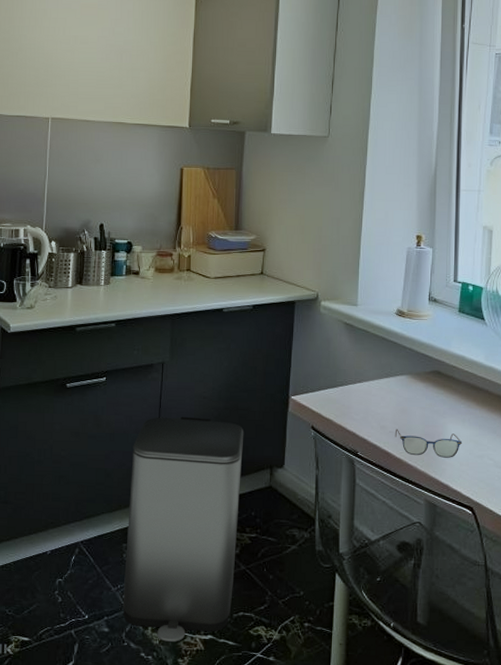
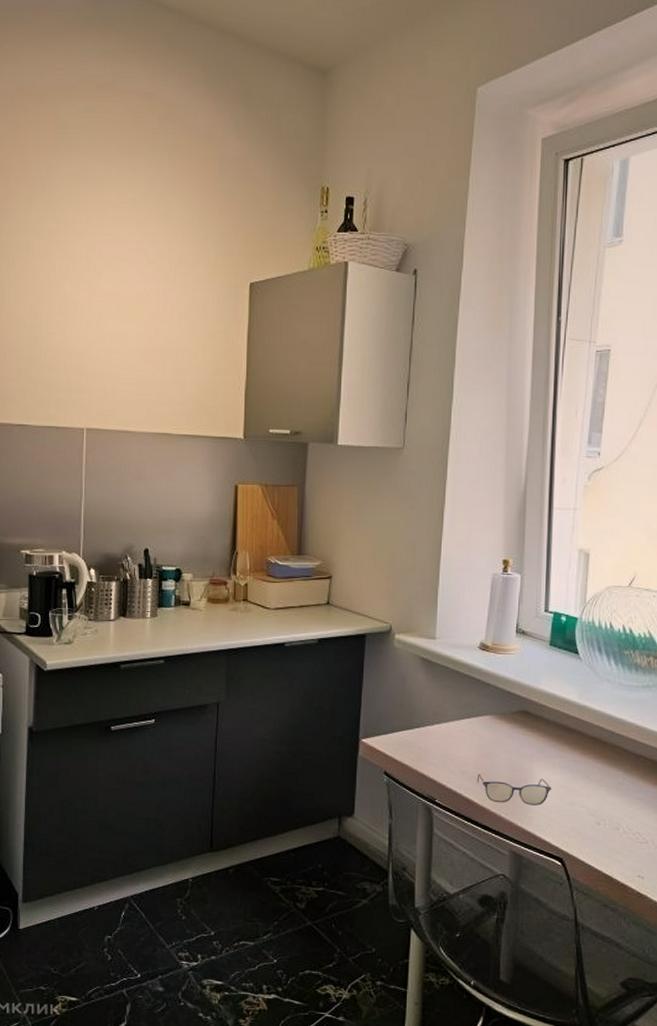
pedal bin: present [122,416,244,642] -> none [178,761,310,1002]

